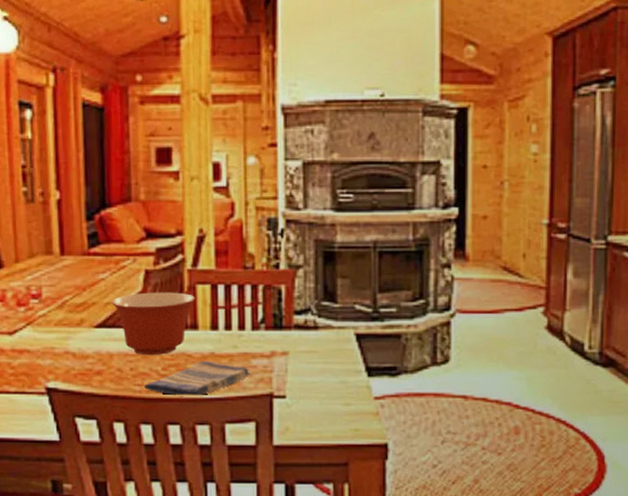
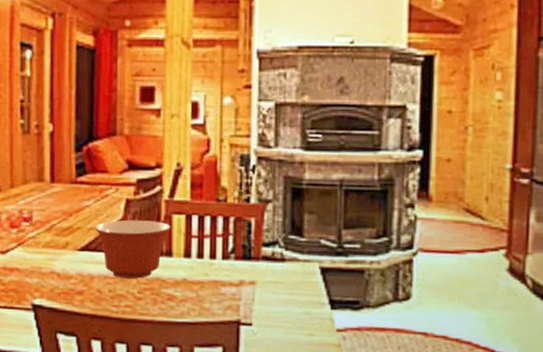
dish towel: present [144,361,251,398] -> none [121,287,220,321]

